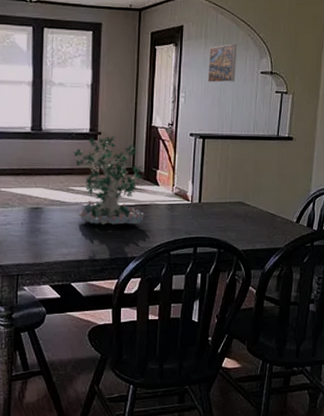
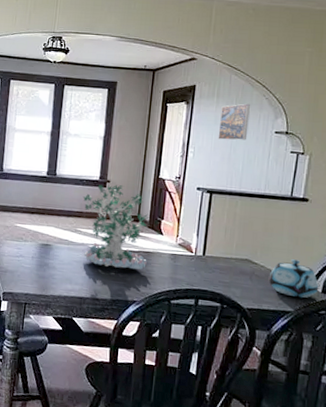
teapot: none [260,197,305,234] -> present [268,259,319,298]

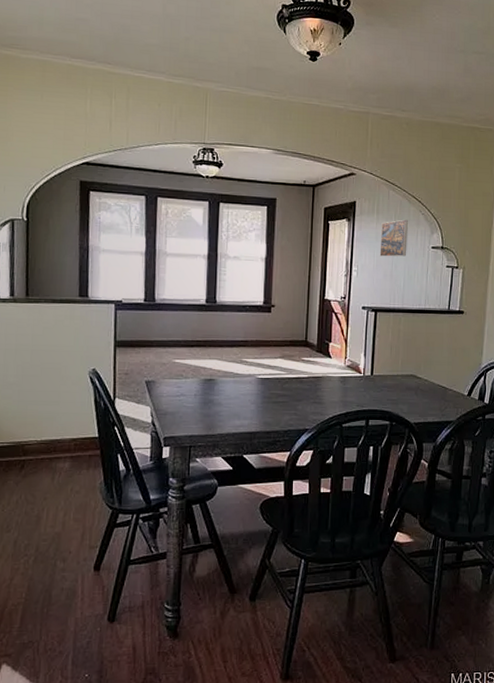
plant: present [83,184,149,270] -> none [246,309,317,397]
teapot: present [268,259,319,298] -> none [432,371,476,407]

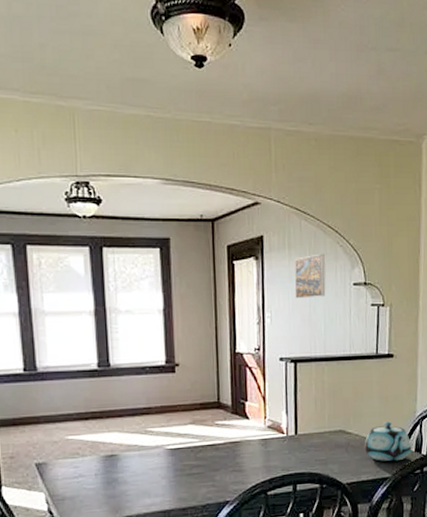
teapot: none [432,371,476,407] -> present [364,421,412,462]

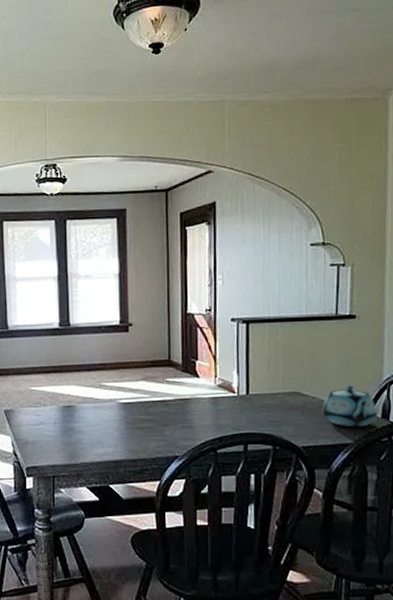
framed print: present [294,253,326,299] -> none [247,216,280,261]

